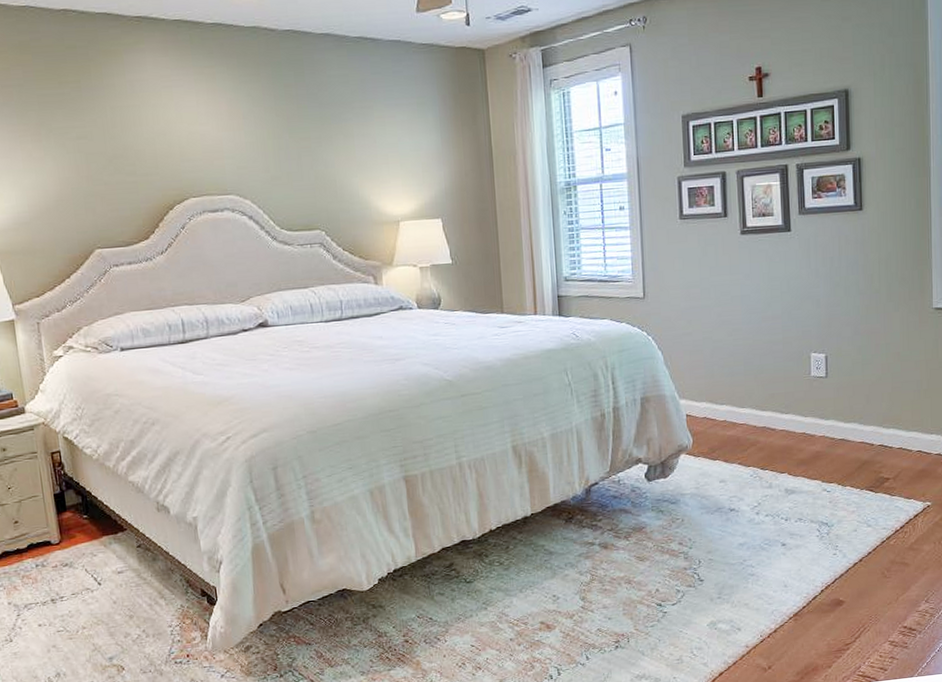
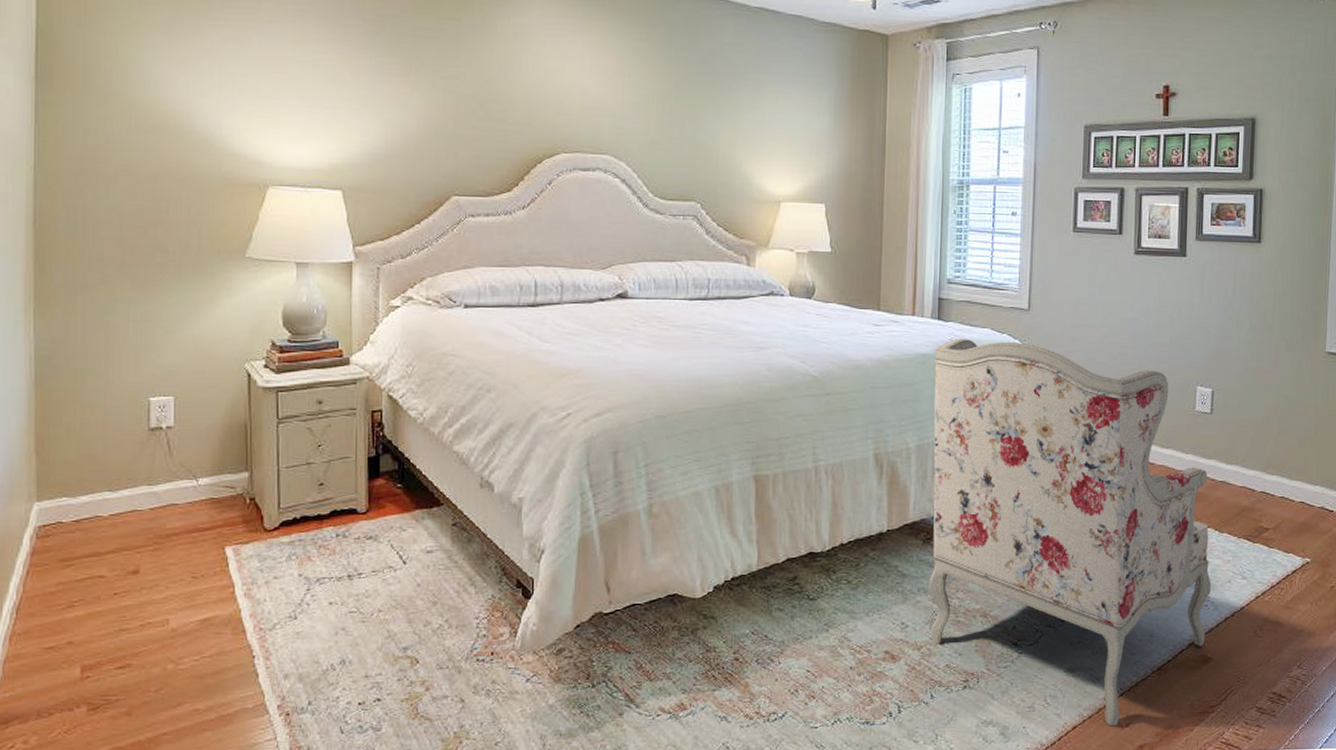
armchair: none [559,329,838,670] -> present [929,337,1211,727]

